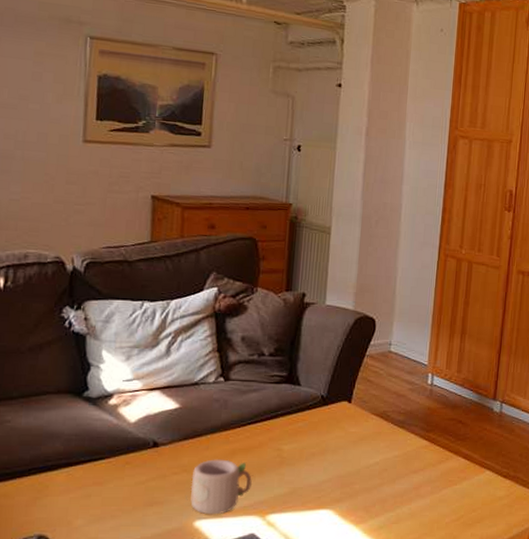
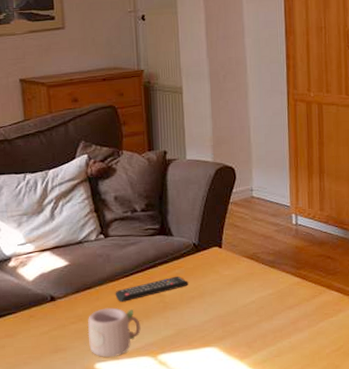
remote control: none [228,429,311,454] -> present [115,276,188,303]

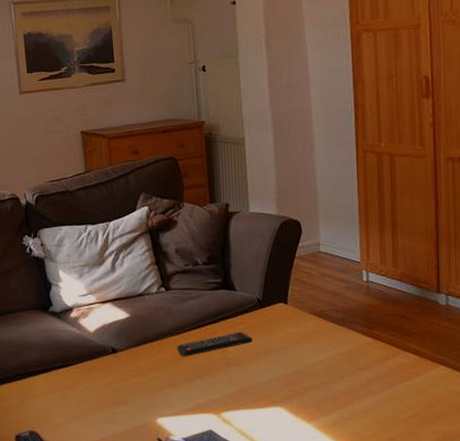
mug: present [85,307,141,358] -> none [146,362,203,413]

